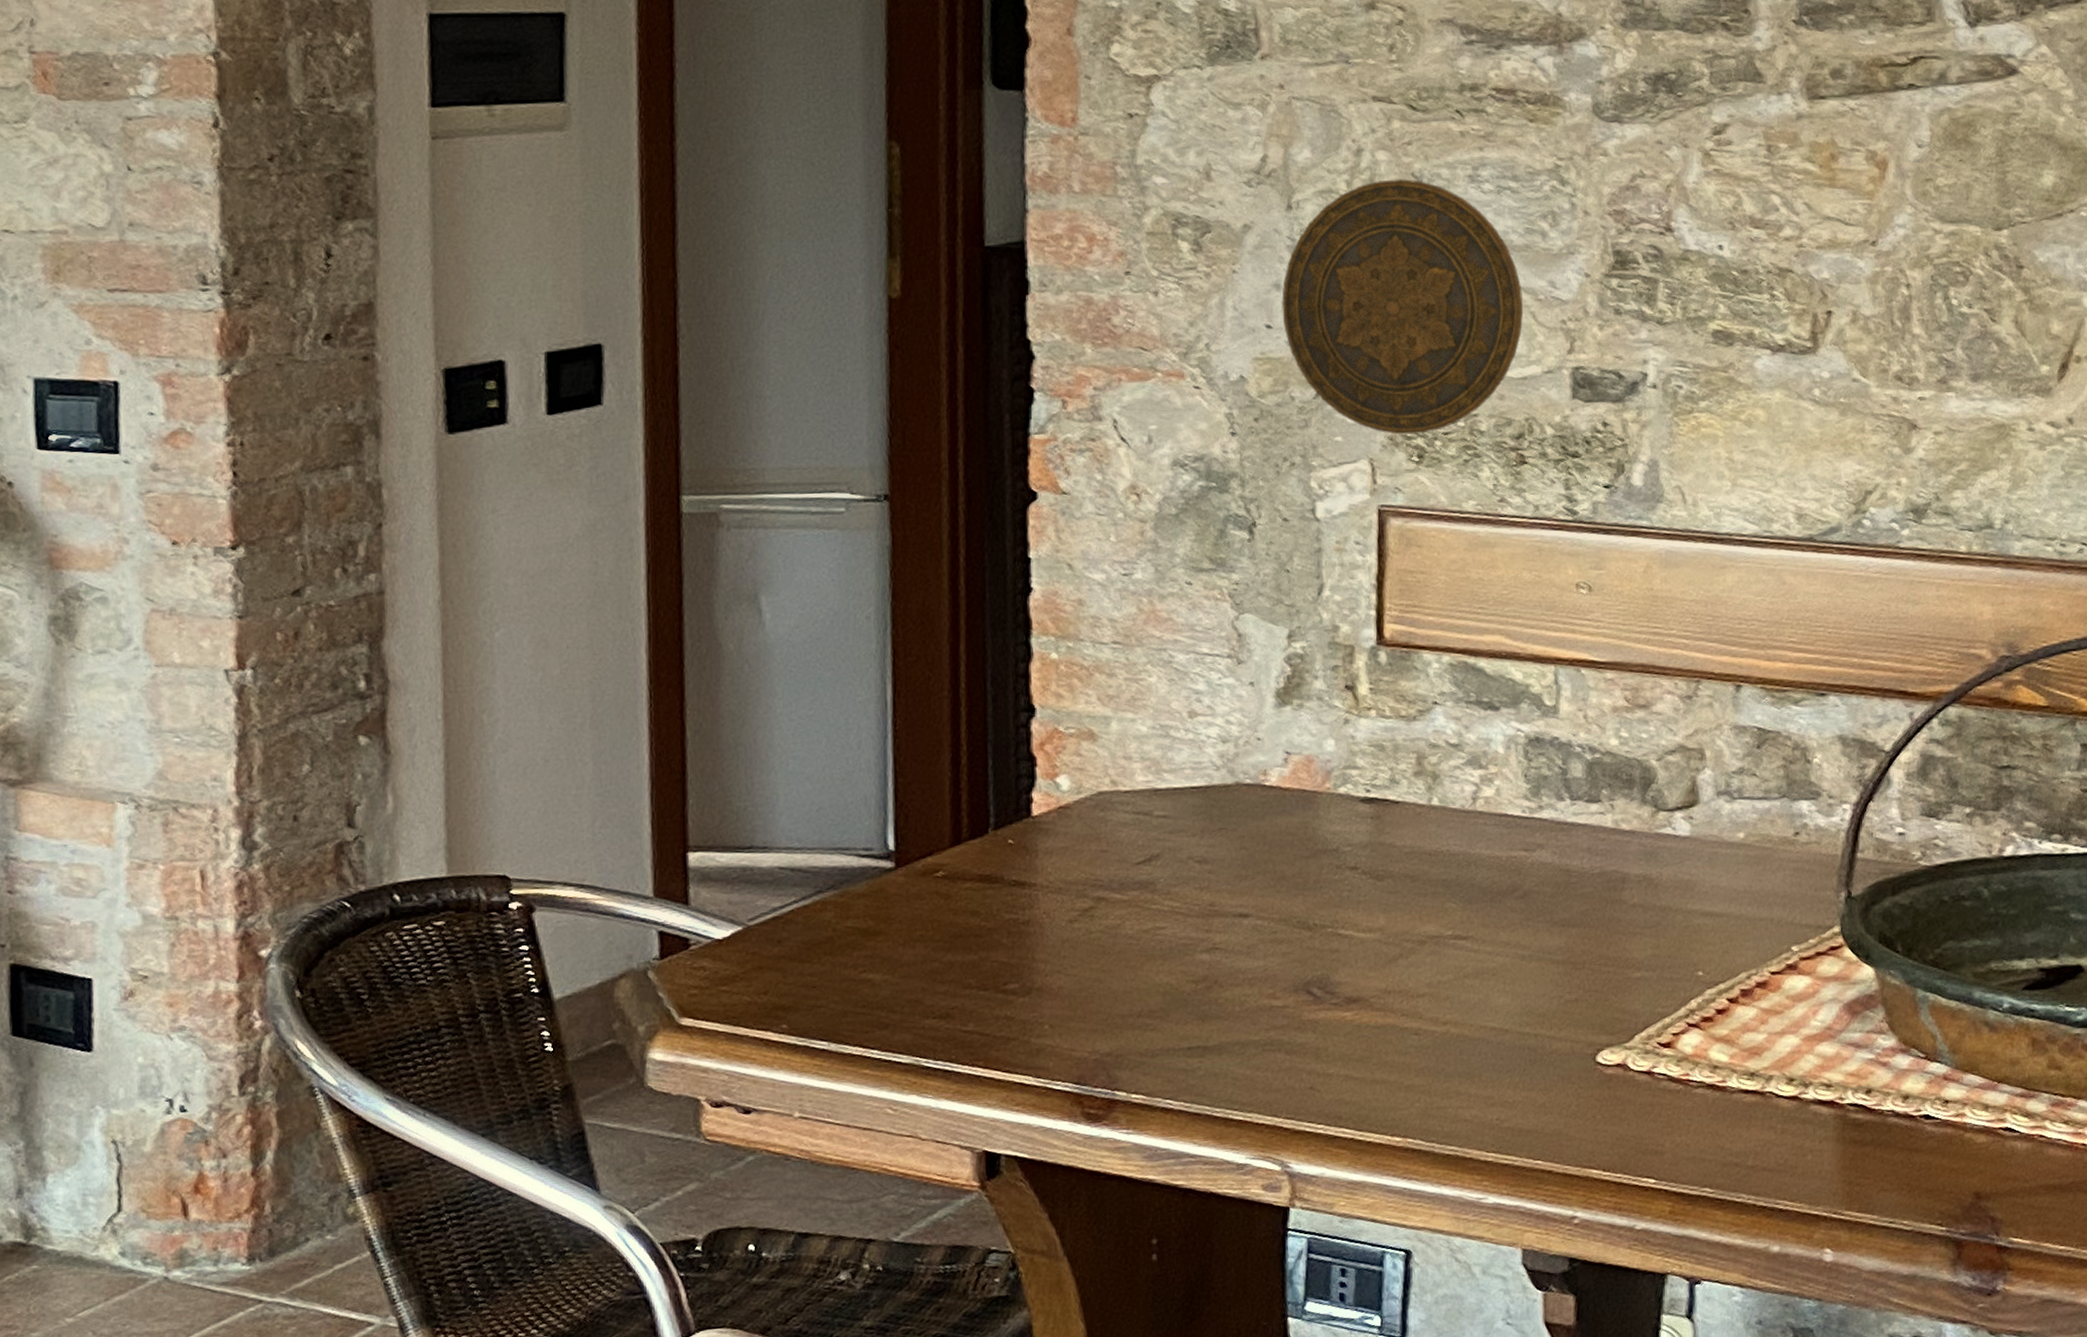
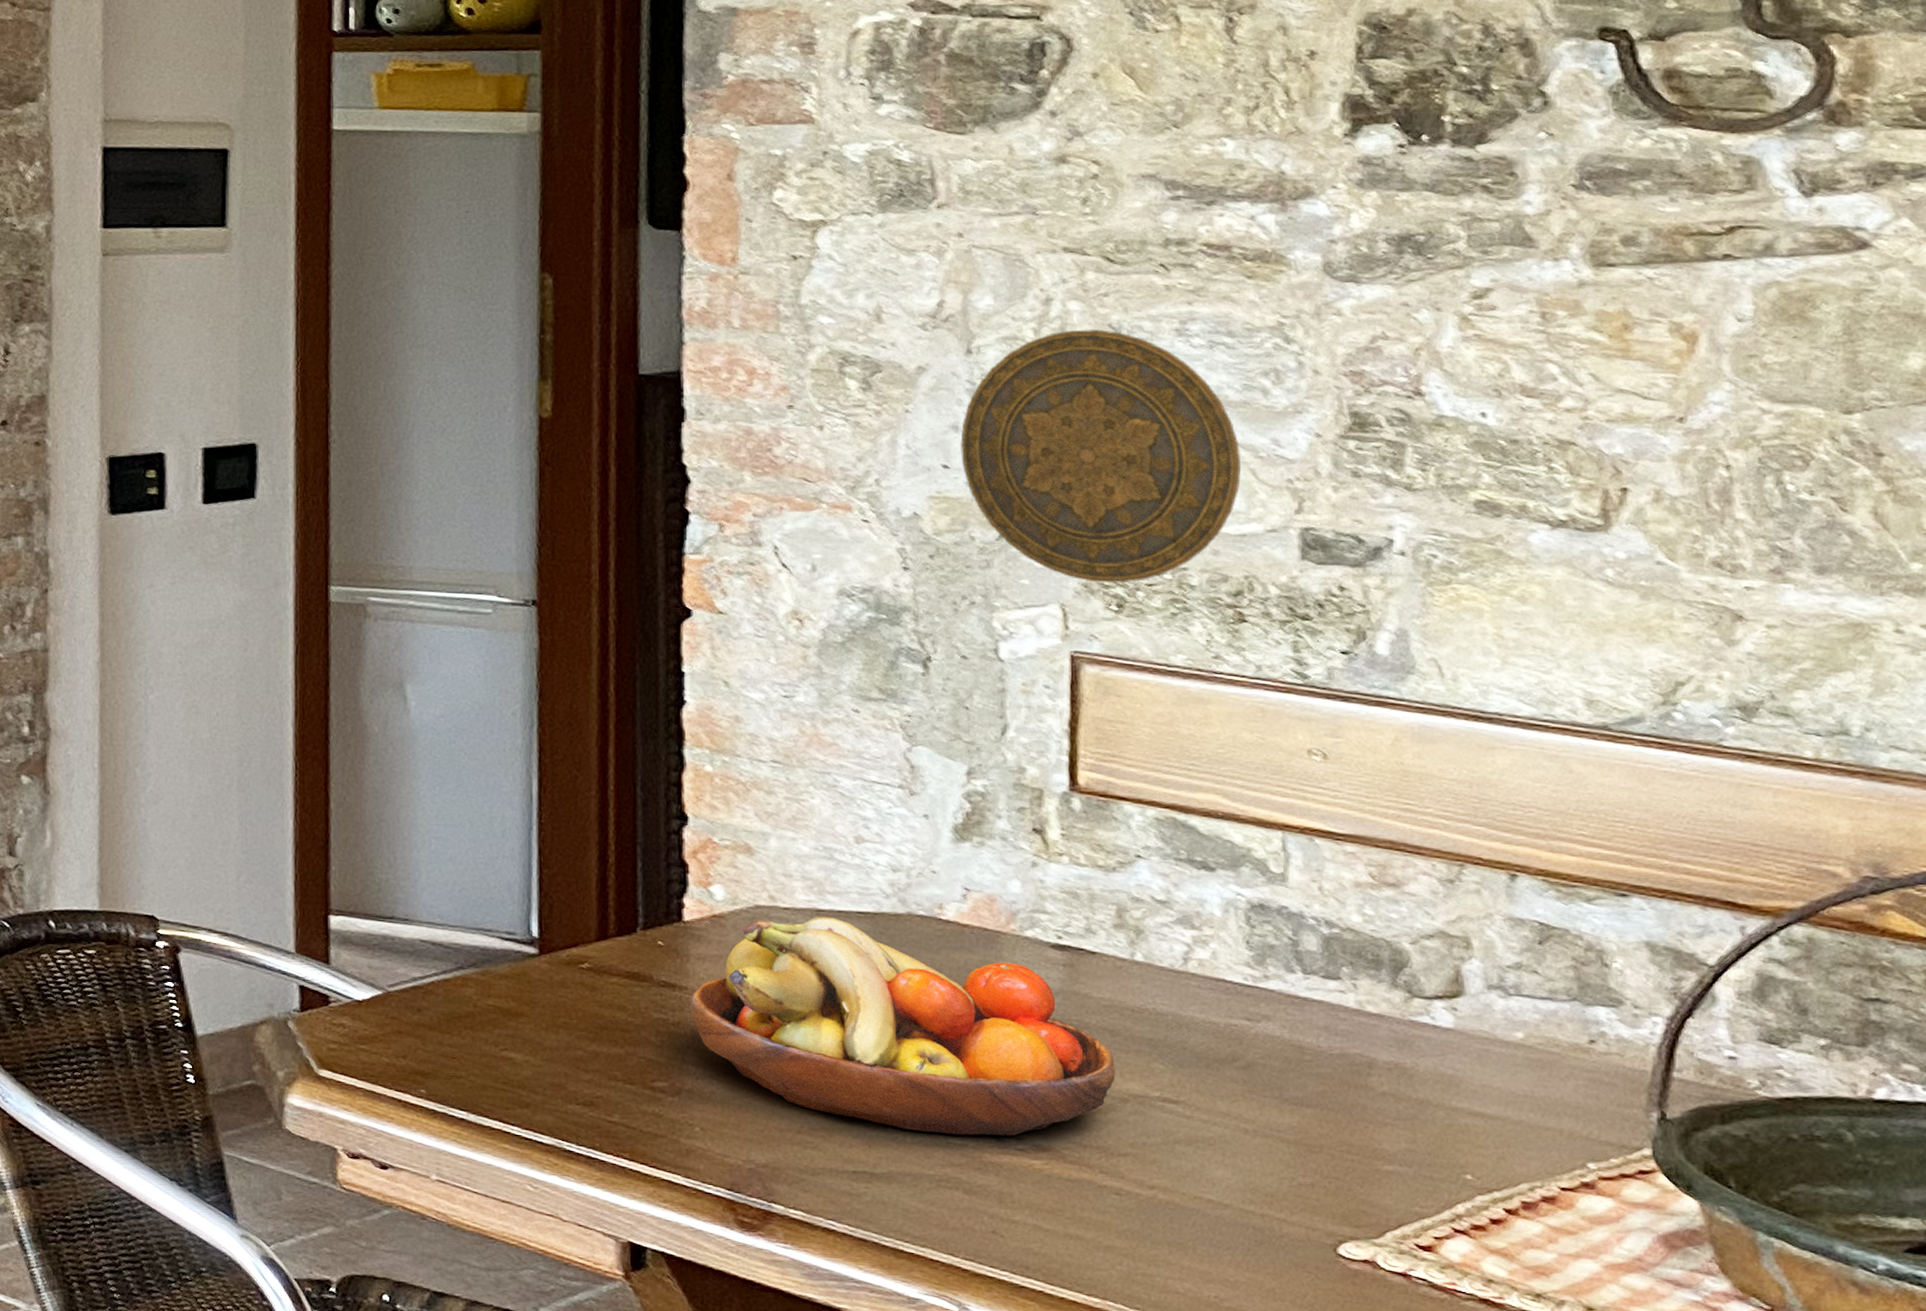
fruit bowl: none [1040,796,1415,1000] -> present [691,917,1116,1136]

